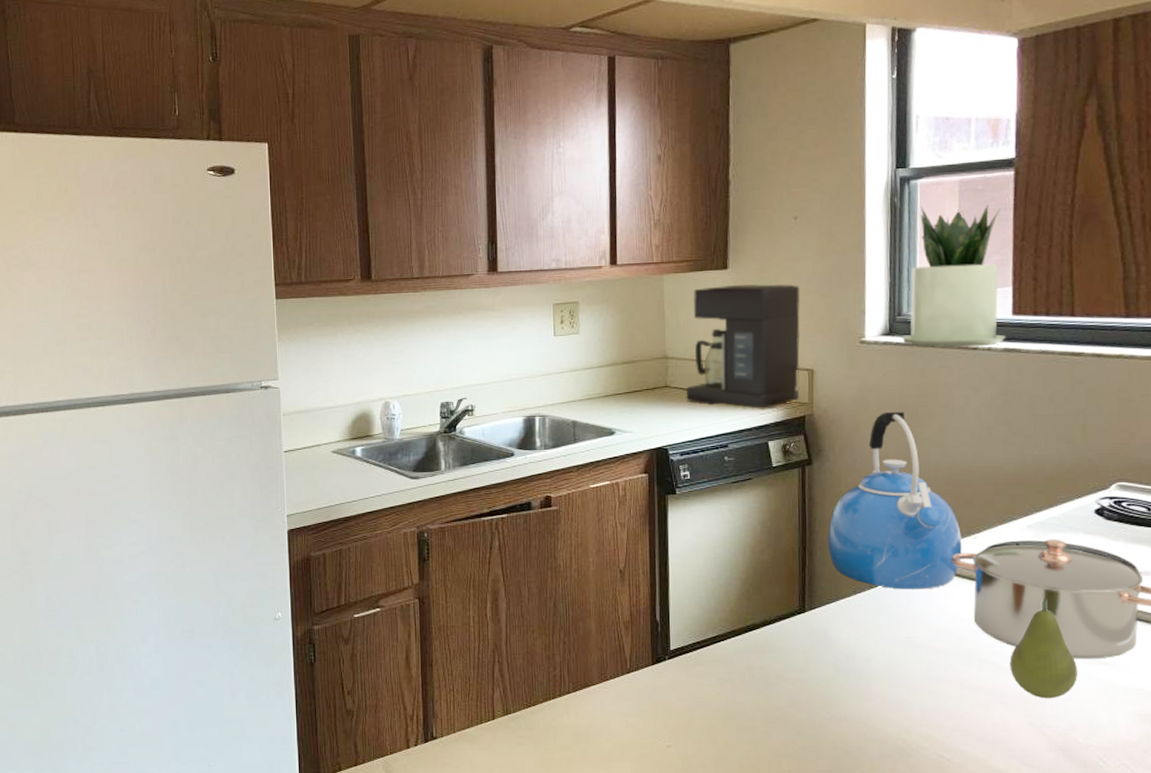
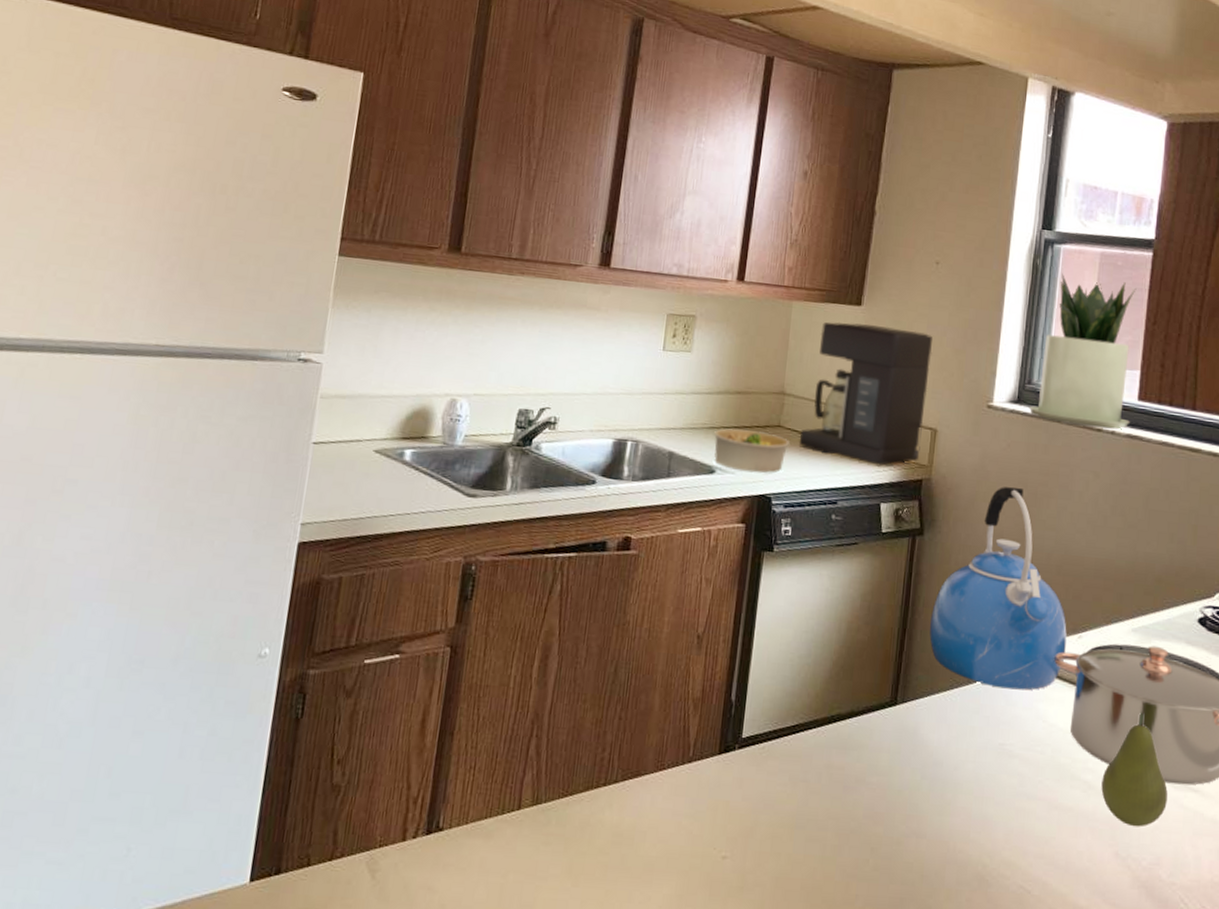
bowl: none [609,394,677,430] -> present [714,428,789,474]

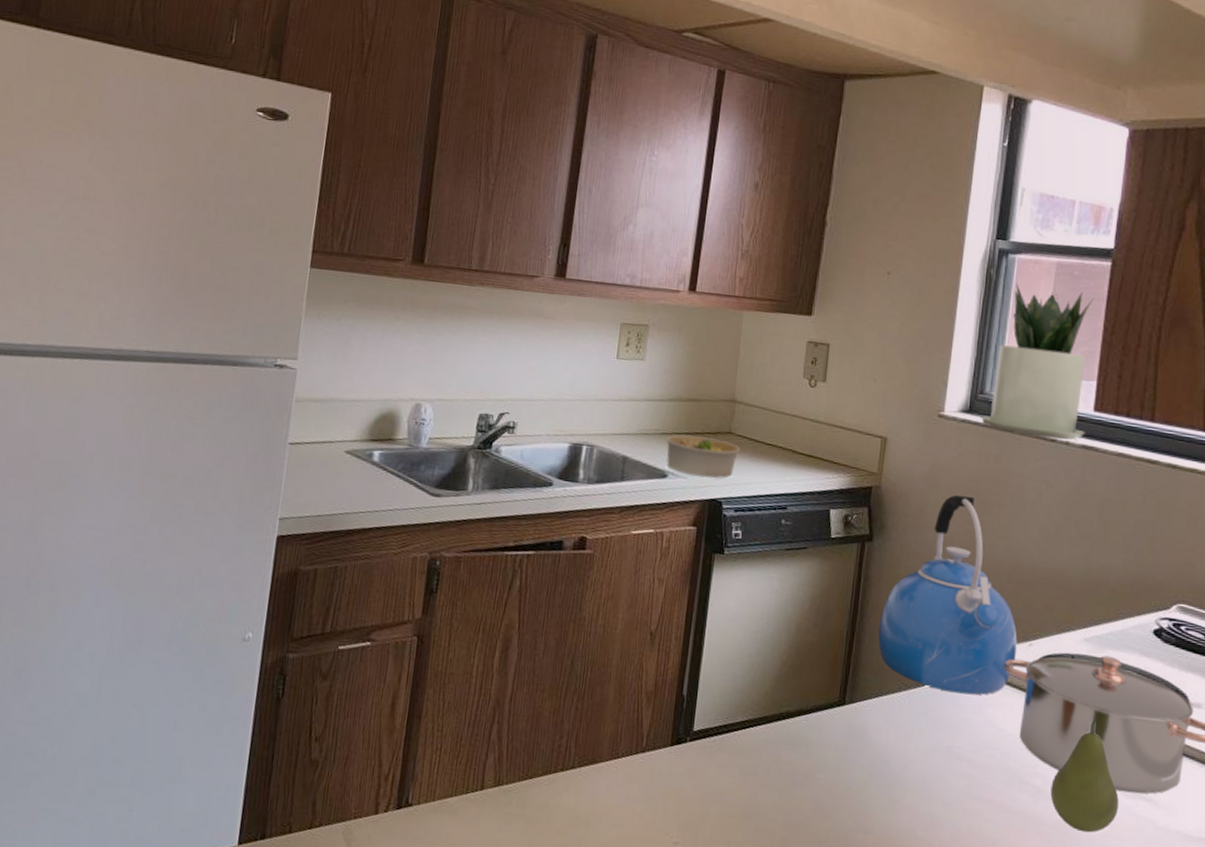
coffee maker: present [799,322,932,466] -> none [749,331,883,473]

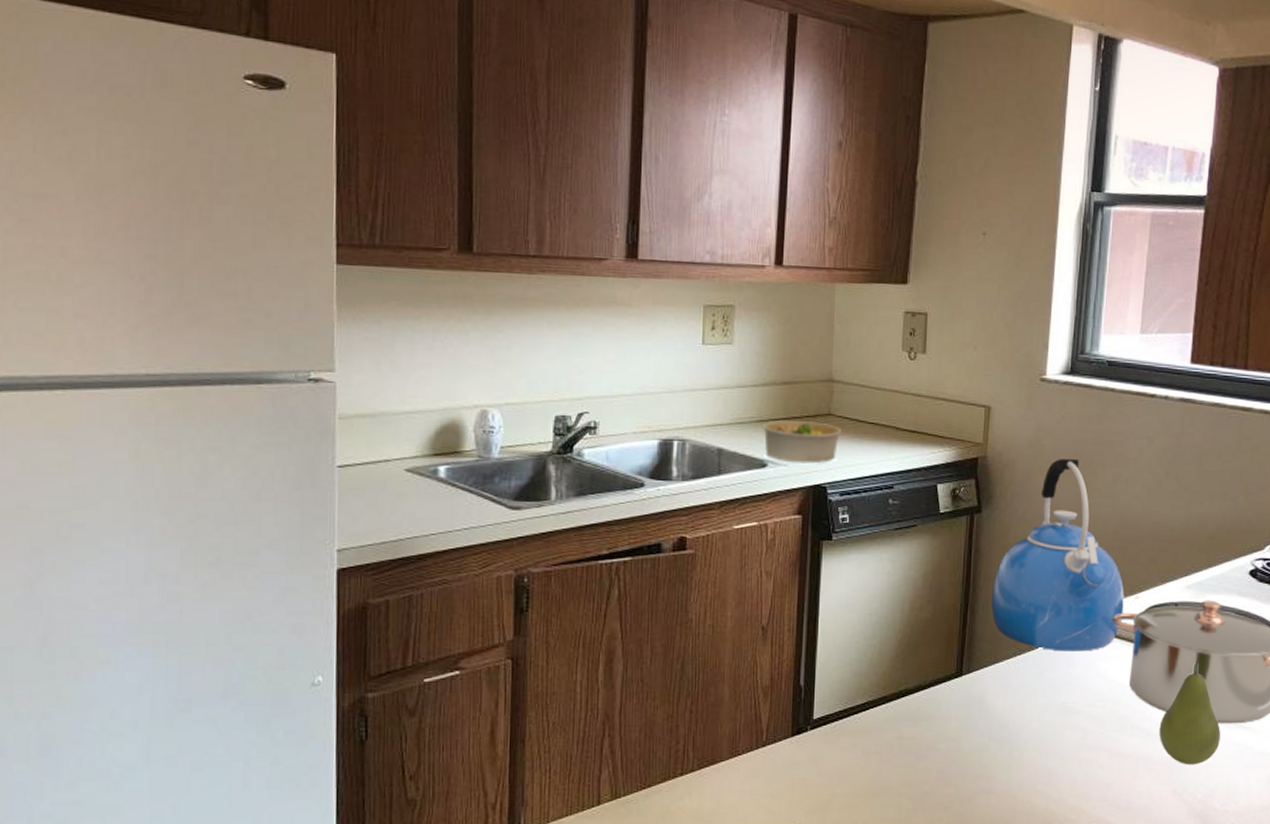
planter: present [980,283,1094,440] -> none [1082,237,1188,395]

